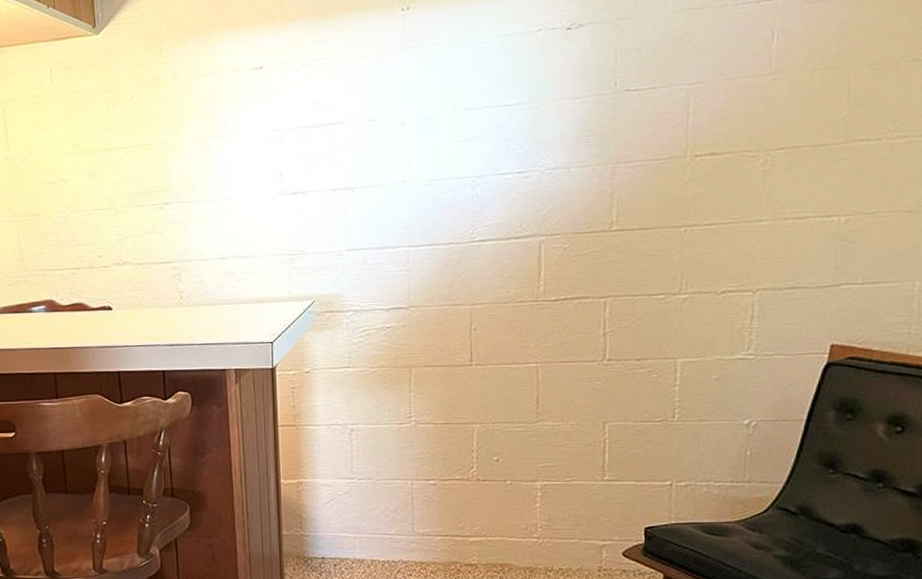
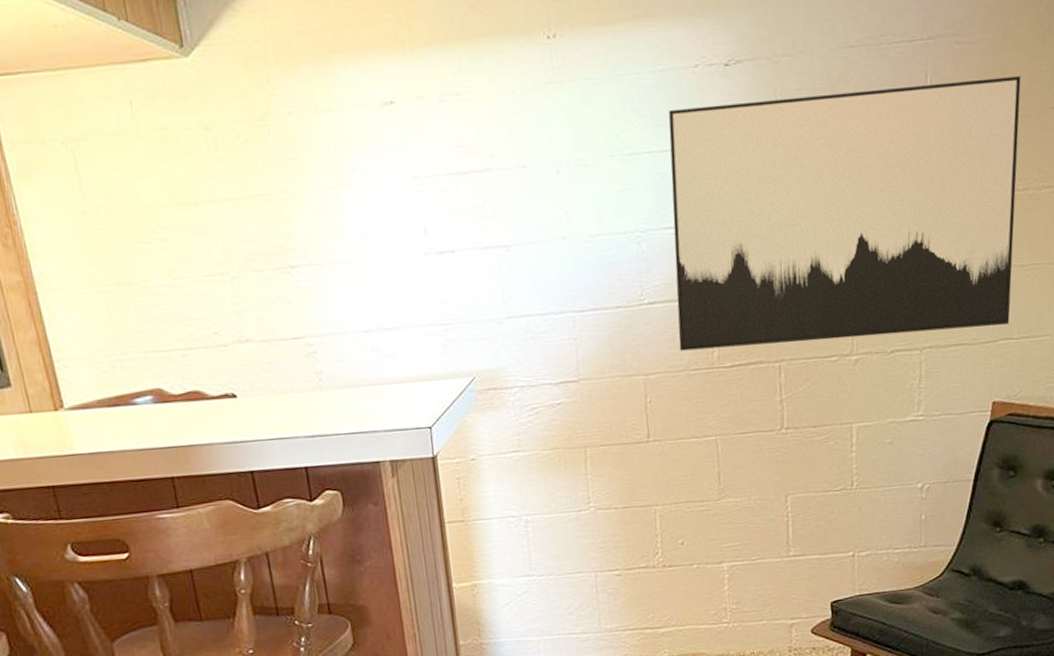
wall art: none [506,30,877,285] -> present [668,75,1021,351]

